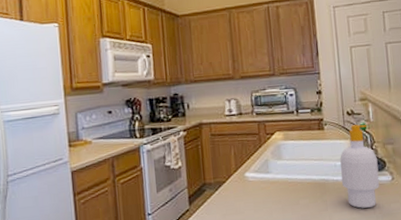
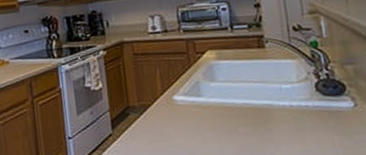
soap bottle: present [340,124,380,208] -> none [286,41,339,139]

